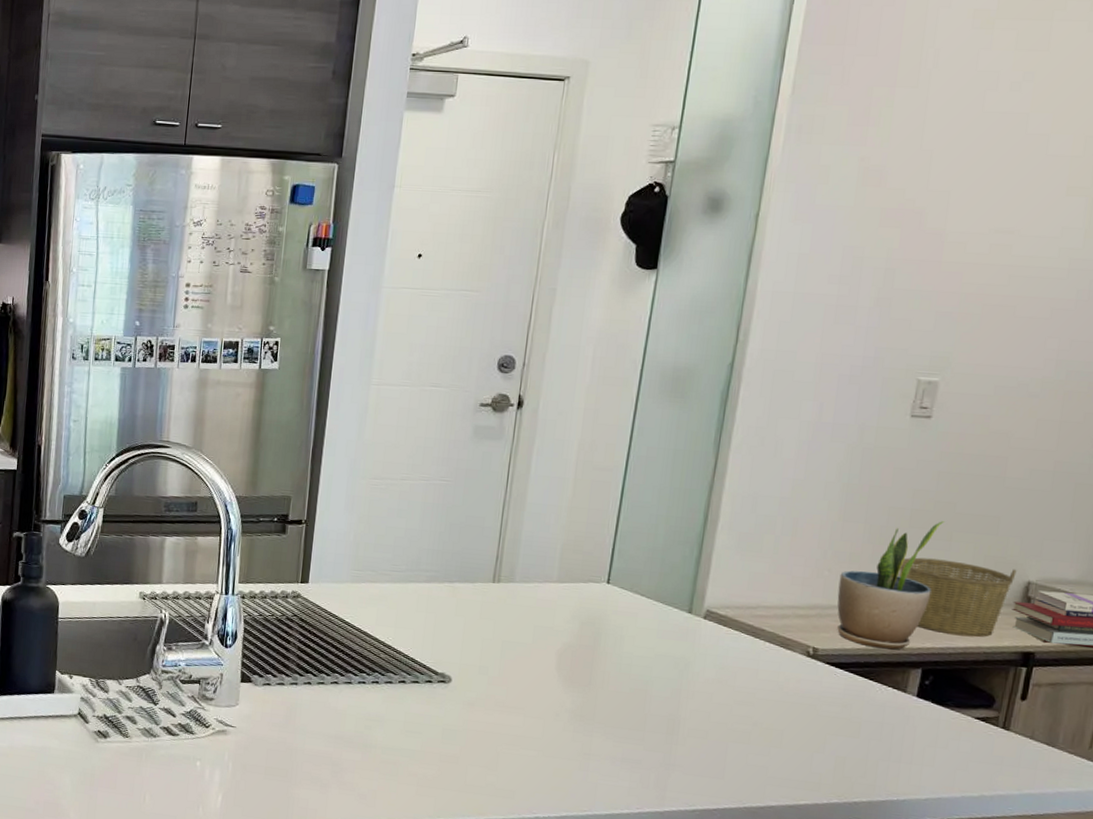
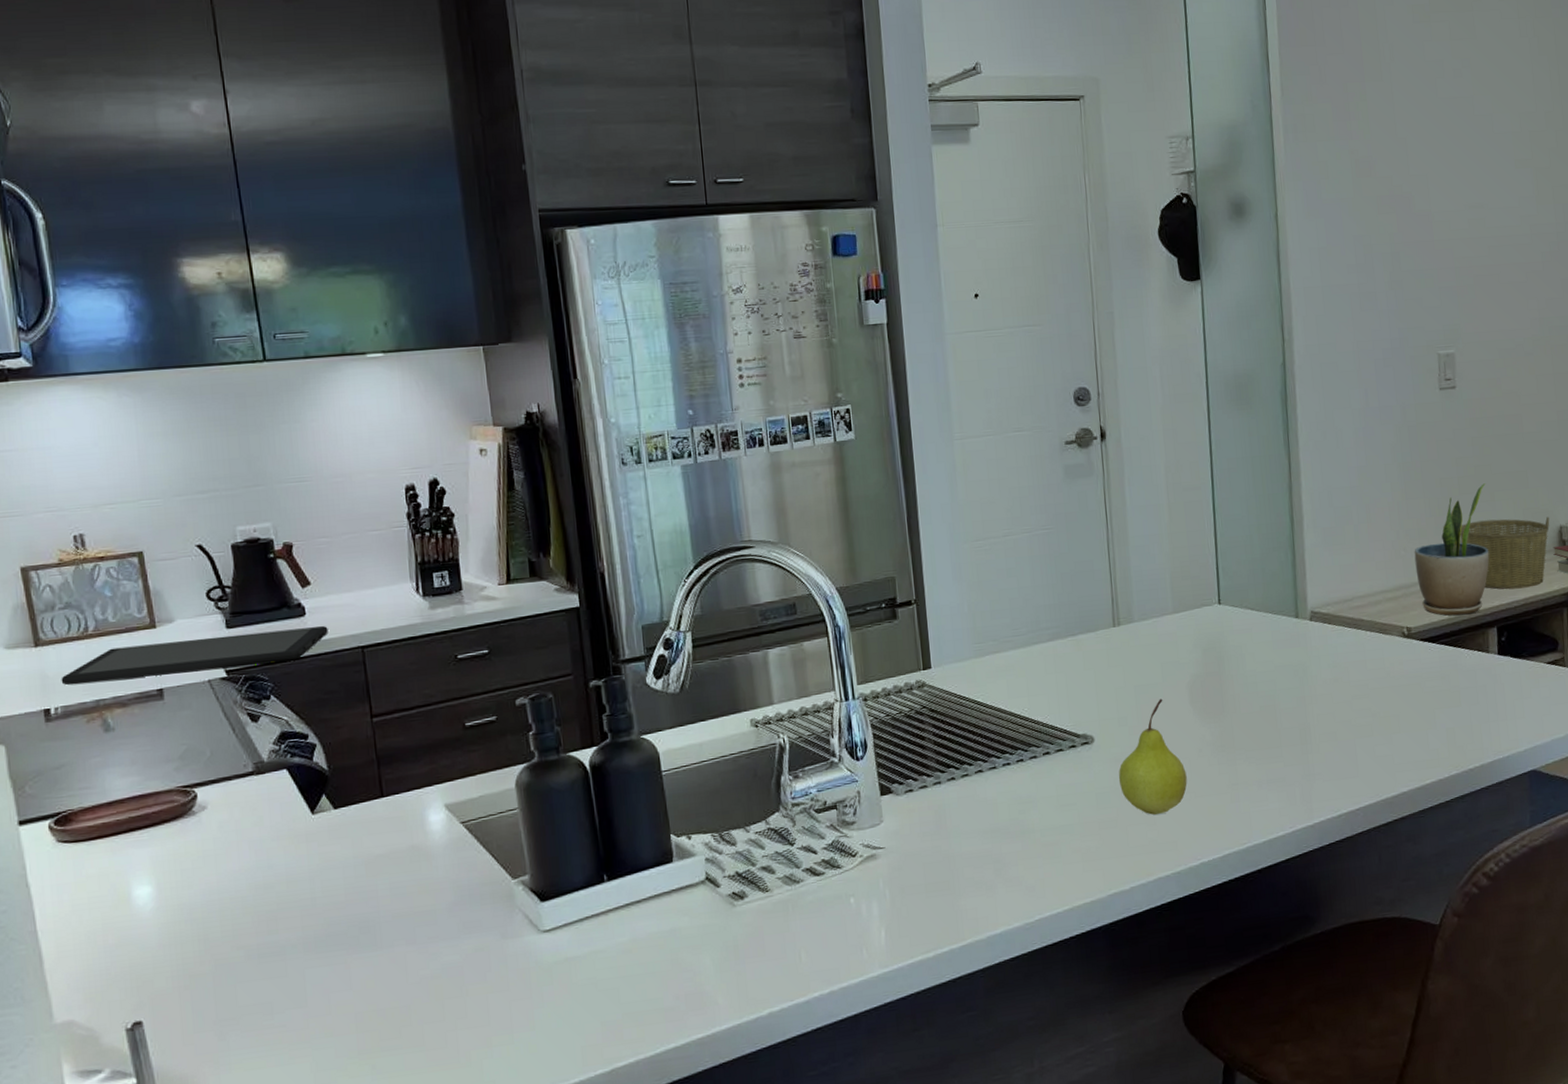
fruit: none [468,658,539,763] -> present [1118,698,1187,815]

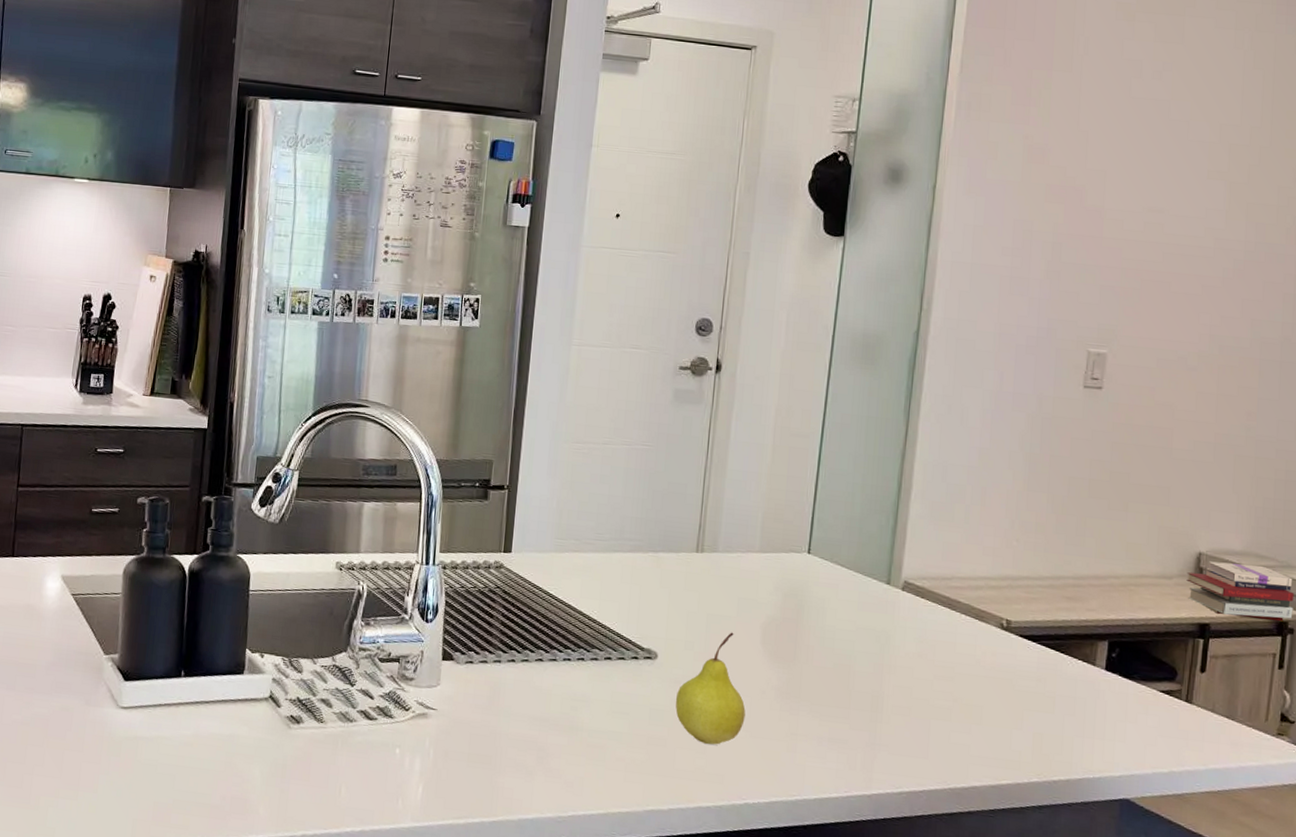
potted plant: present [1414,483,1489,616] -> none [1026,491,1120,622]
basket: present [1459,516,1550,589] -> none [1082,527,1188,609]

